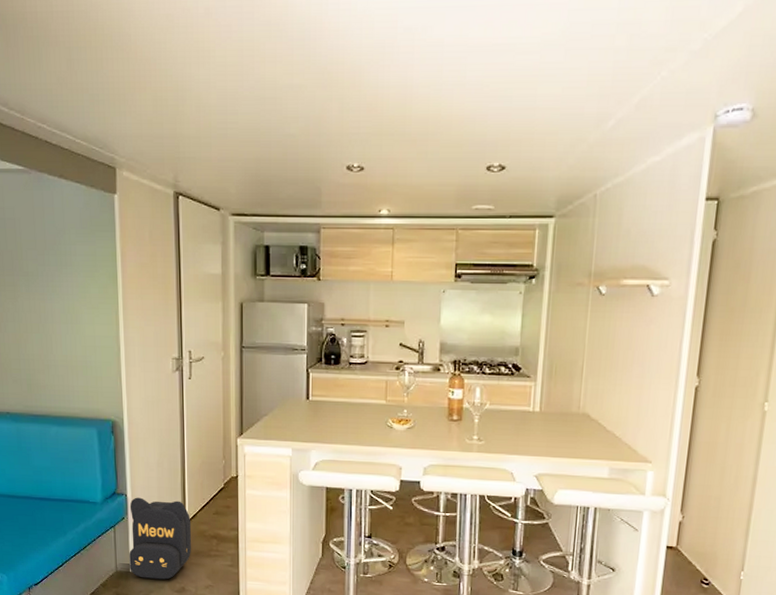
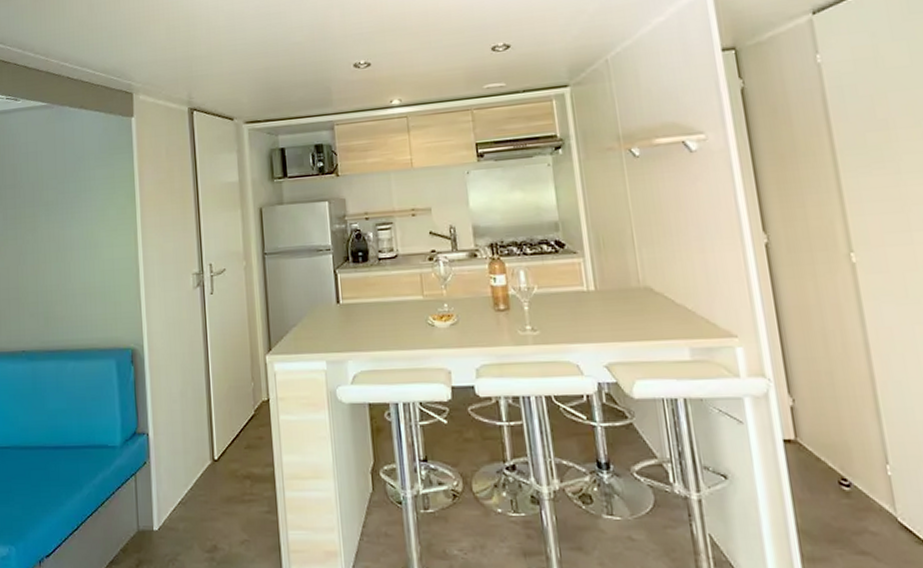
backpack: present [129,497,192,580] -> none [152,435,223,537]

